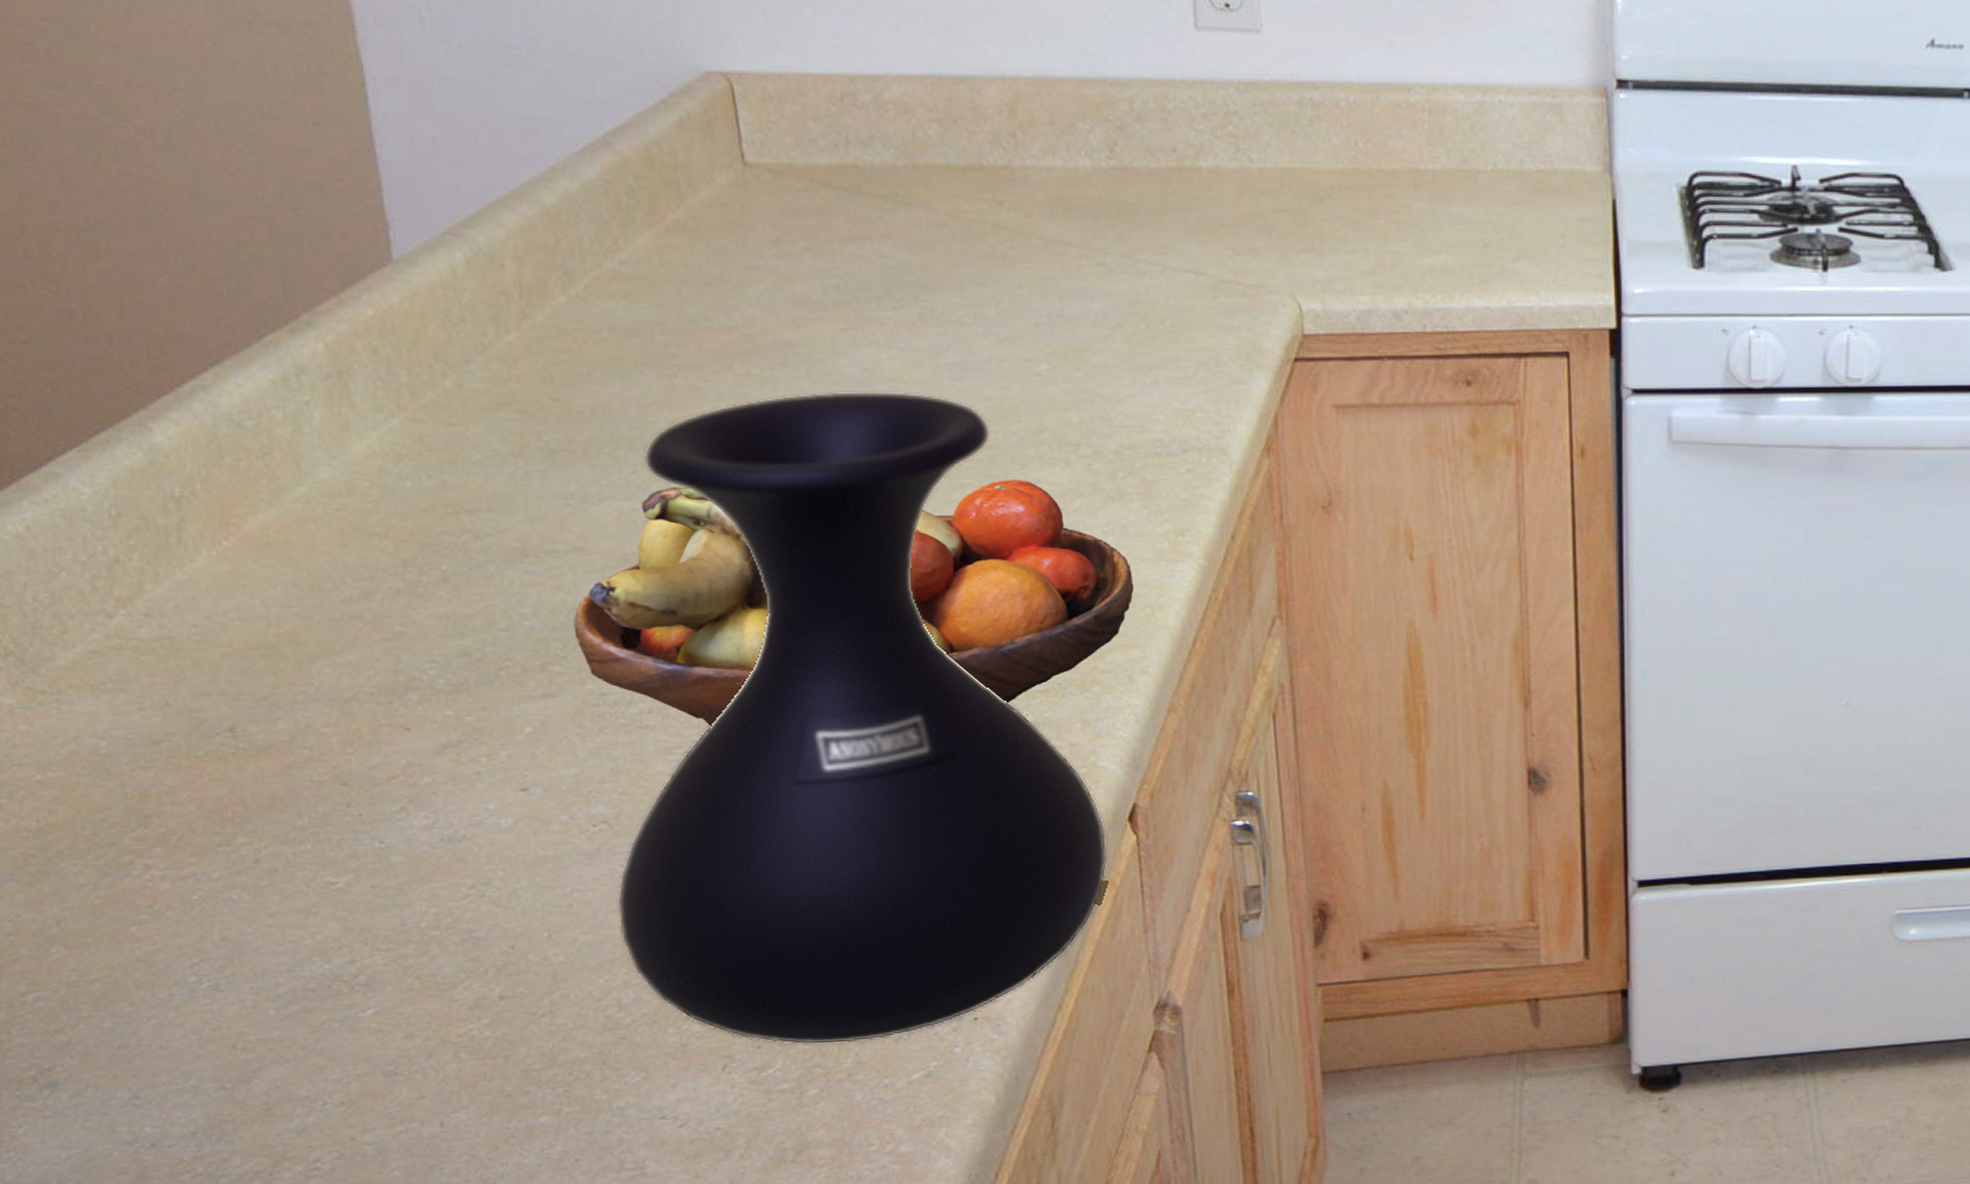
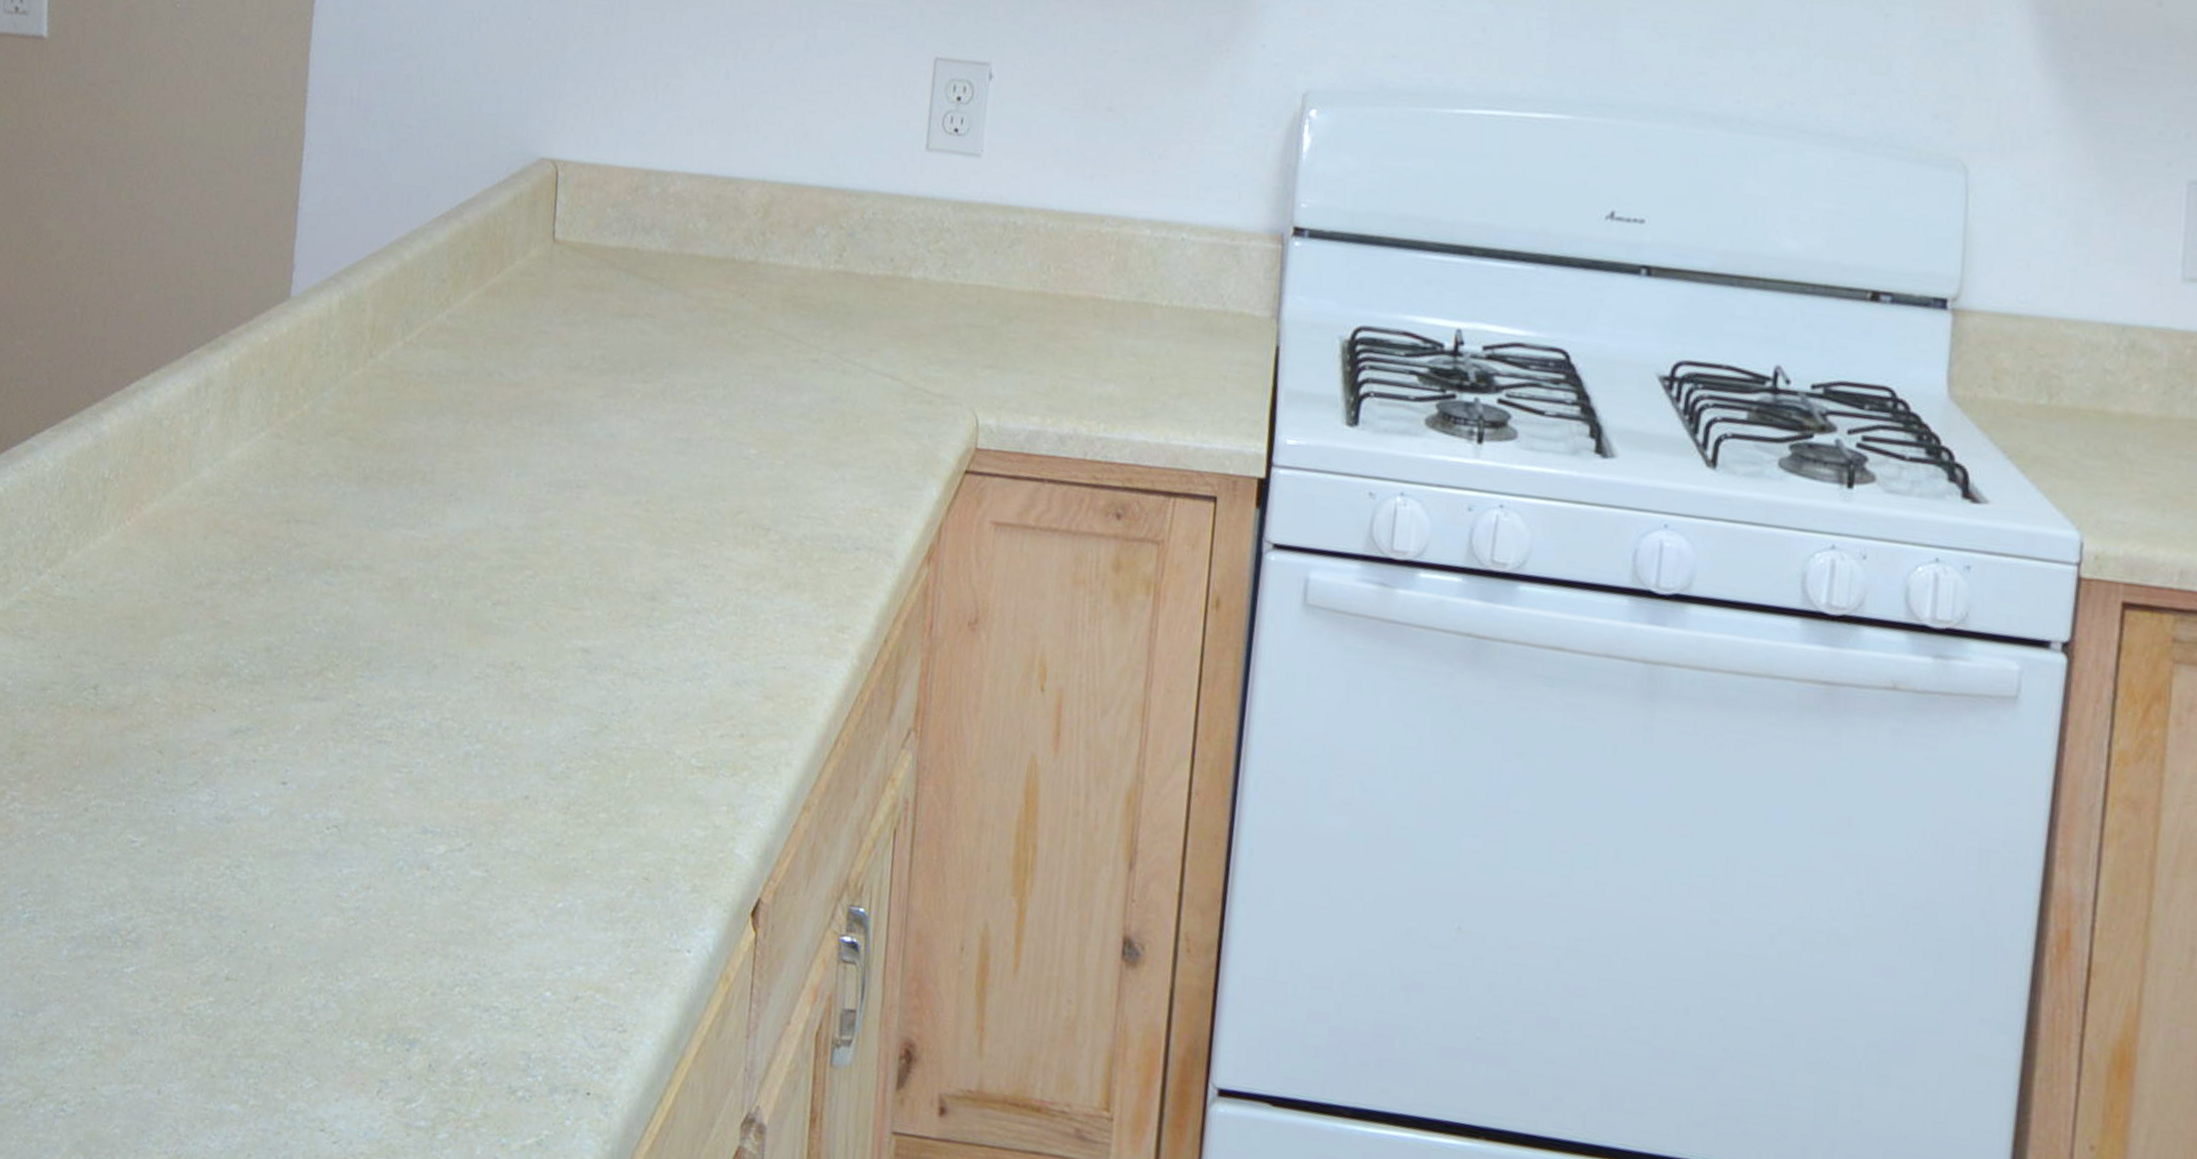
fruit bowl: present [573,480,1134,726] -> none [348,521,794,774]
vase: present [616,391,1108,1045] -> none [325,451,730,1095]

